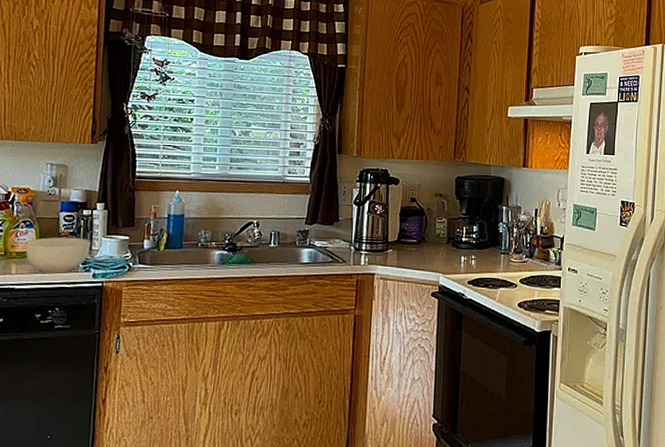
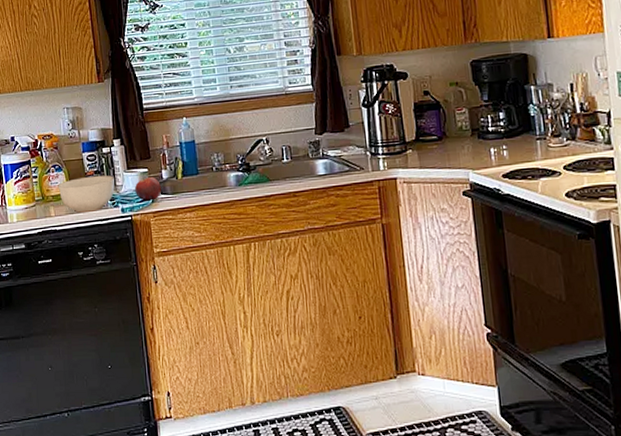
fruit: none [110,244,140,269] -> present [134,176,161,201]

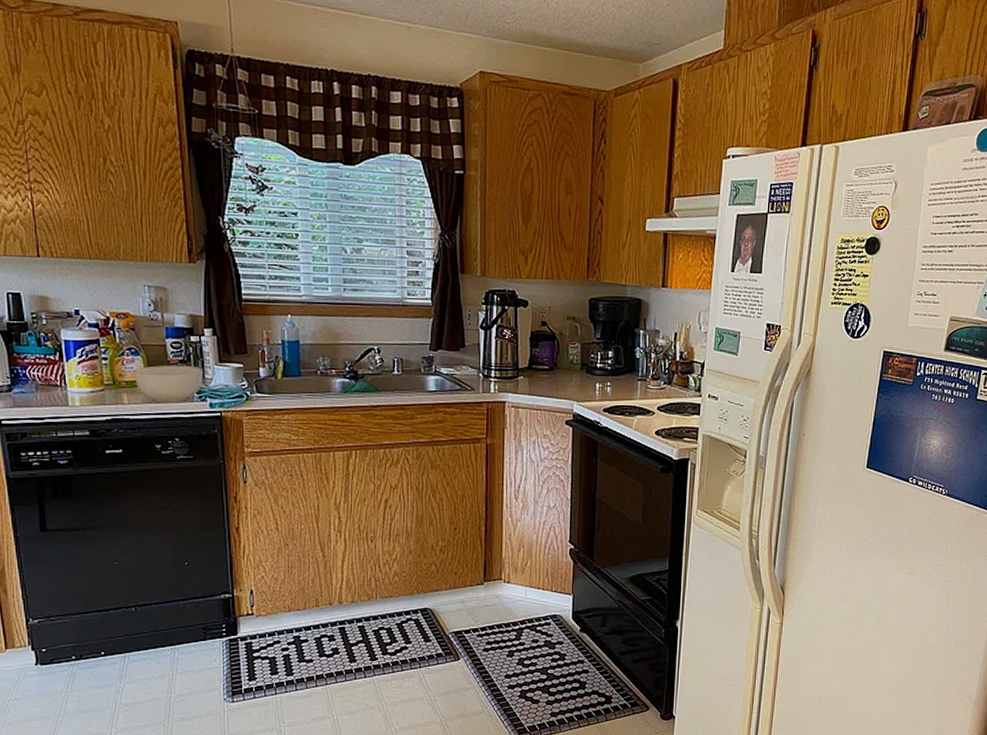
fruit: present [134,176,161,201] -> none [226,372,257,398]

